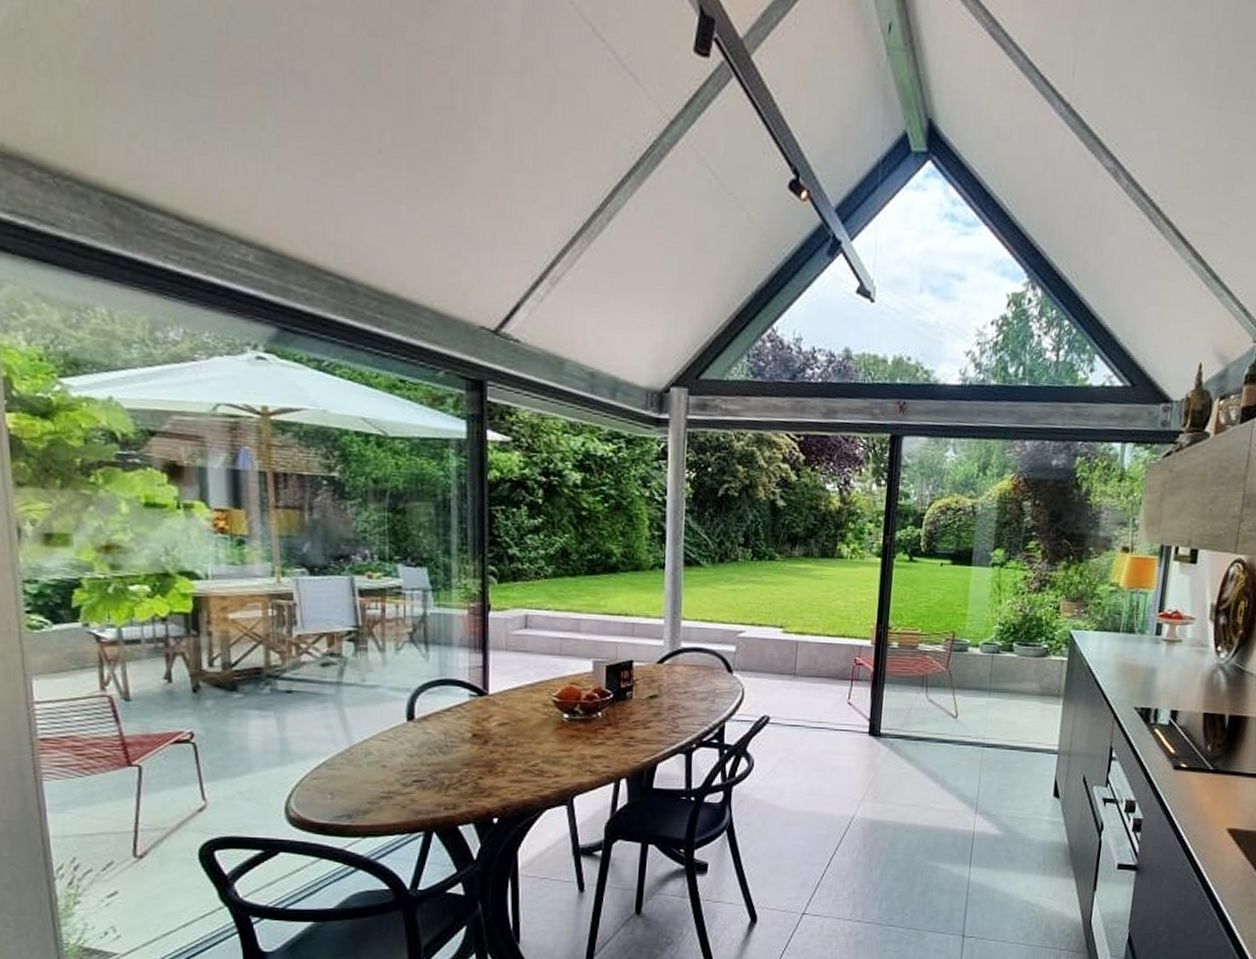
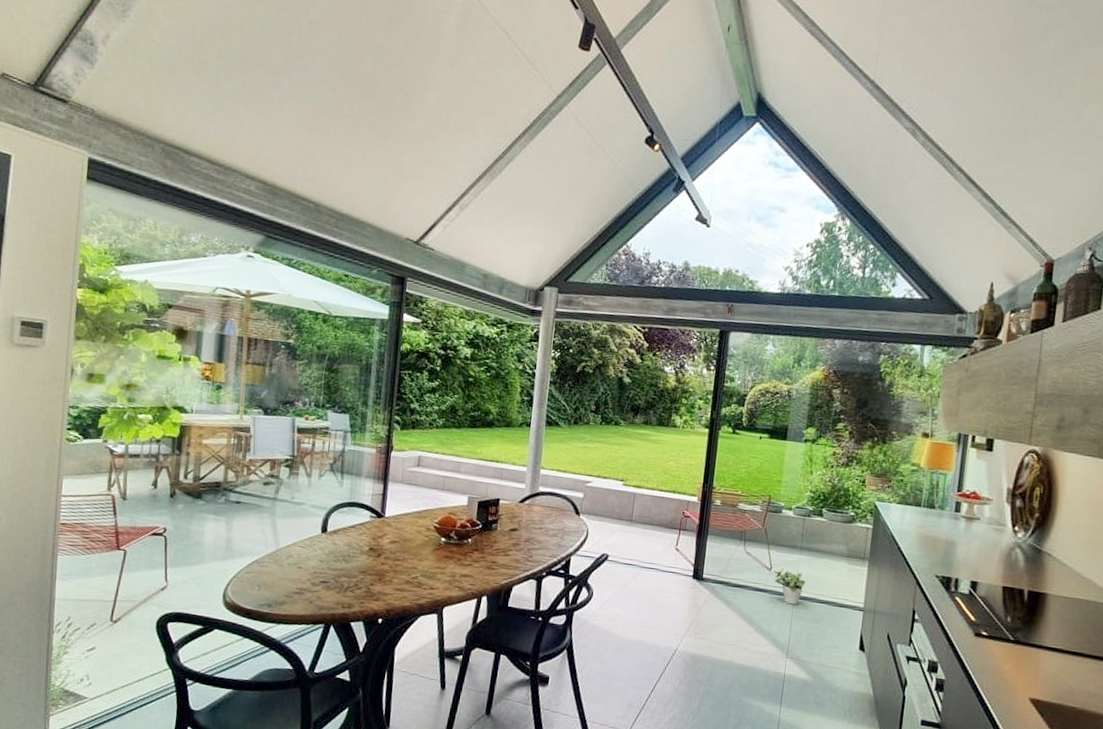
potted plant: none [960,714,996,755] -> present [774,568,806,605]

